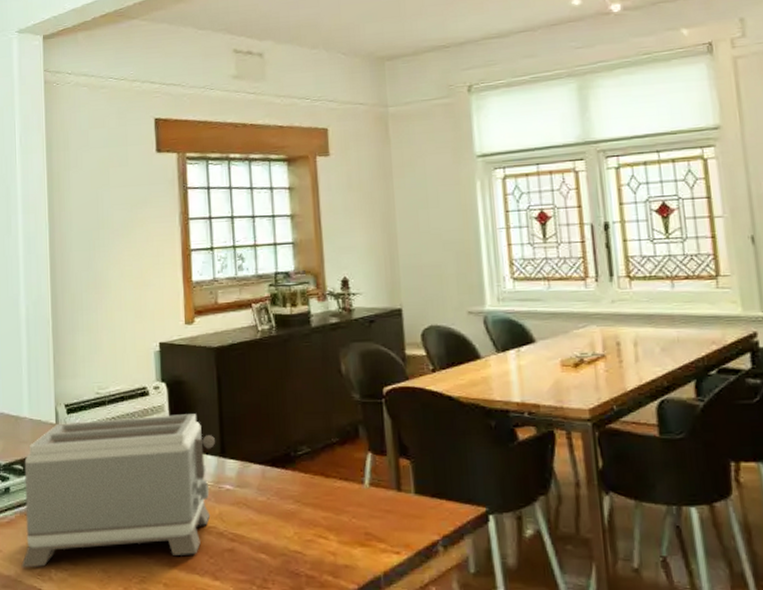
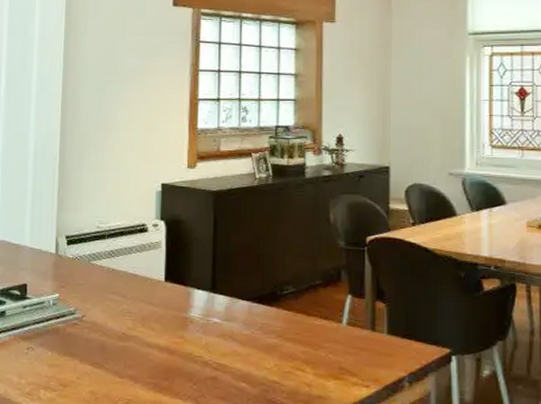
toaster: present [21,414,215,568] -> none [11,251,207,388]

